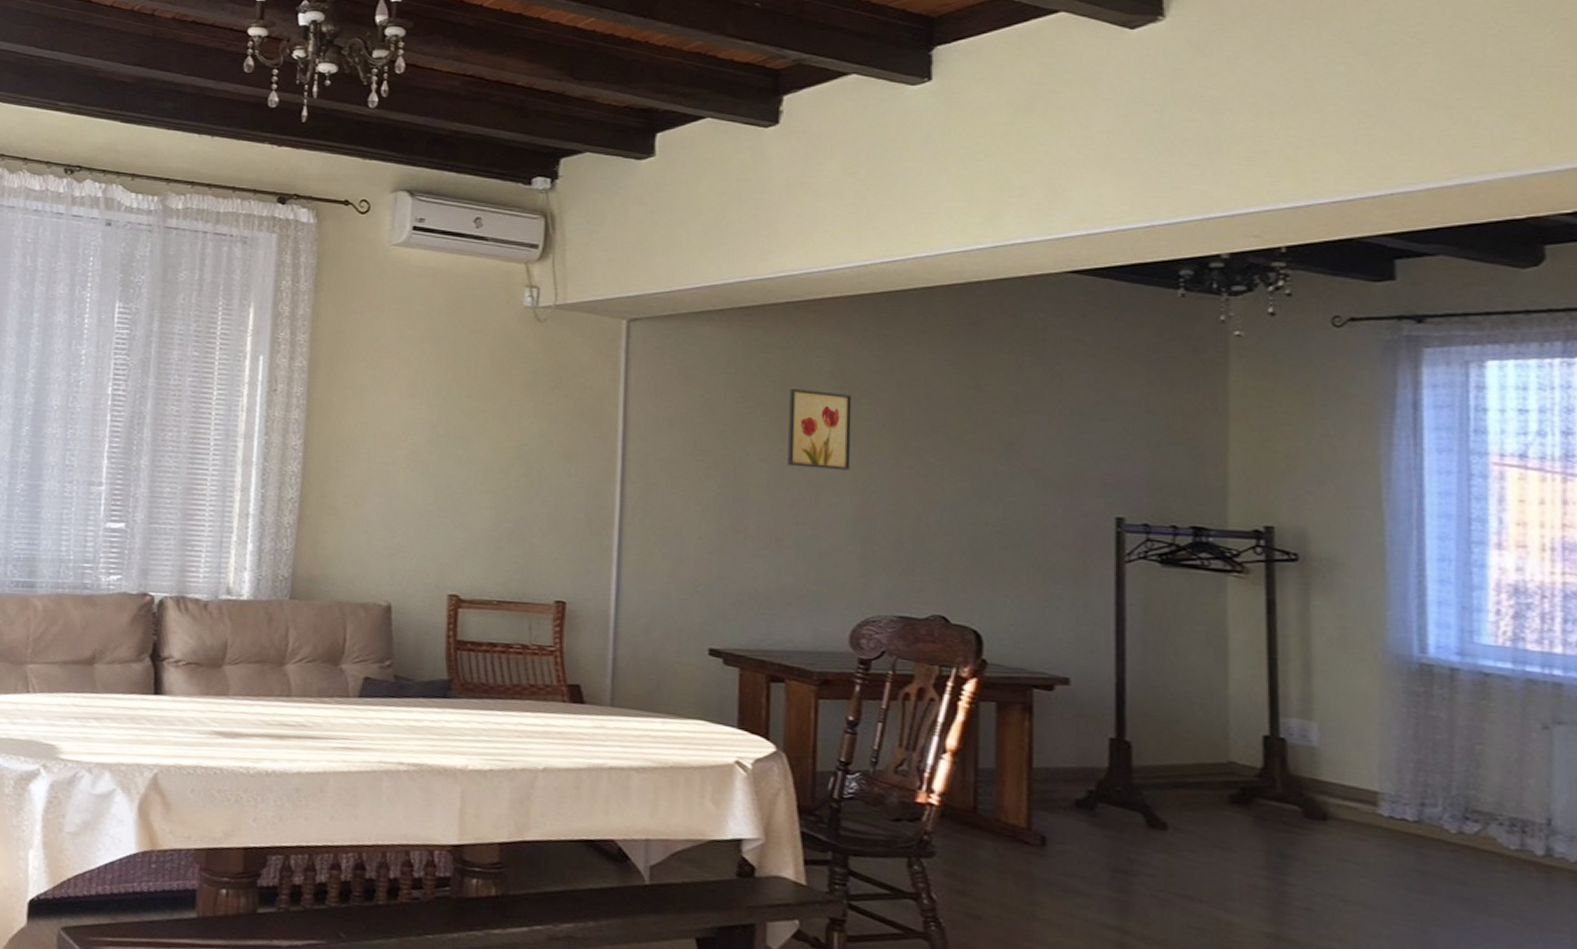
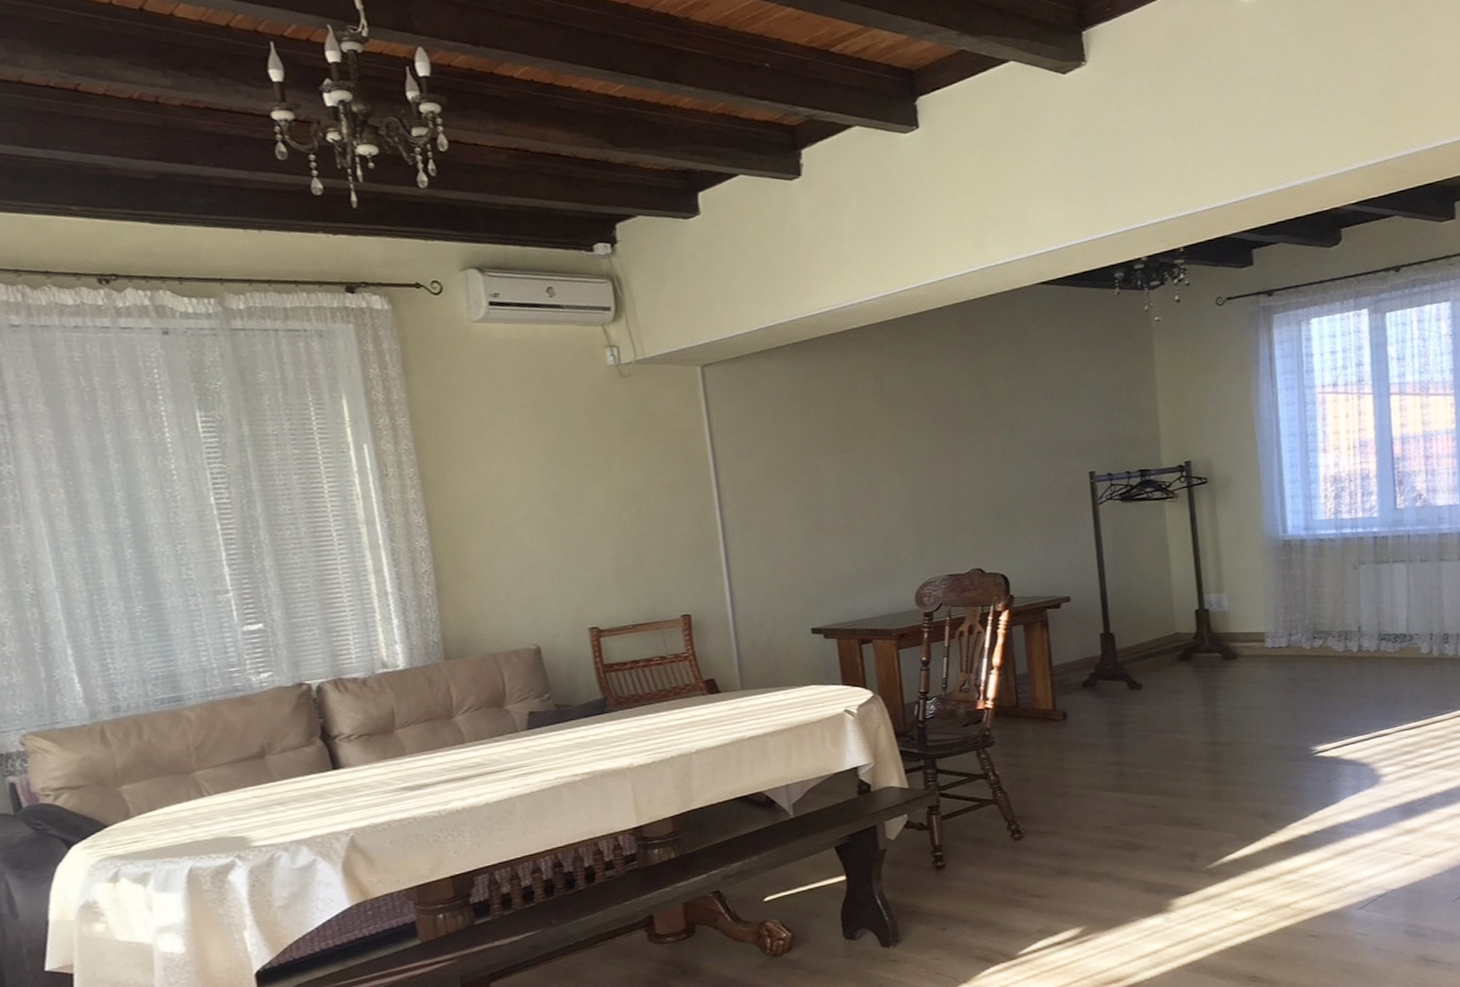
wall art: present [788,388,852,470] -> none [843,405,898,471]

